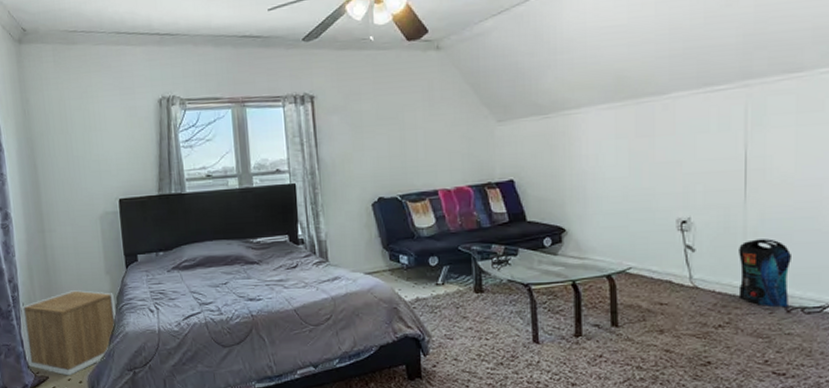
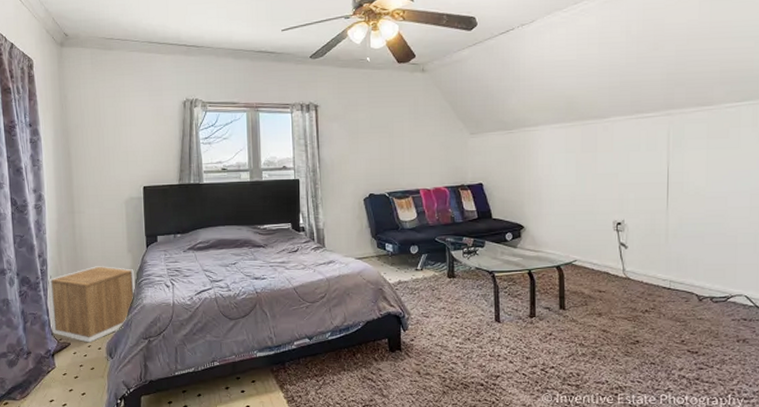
pouch: present [738,239,791,308] -> none [661,240,703,297]

